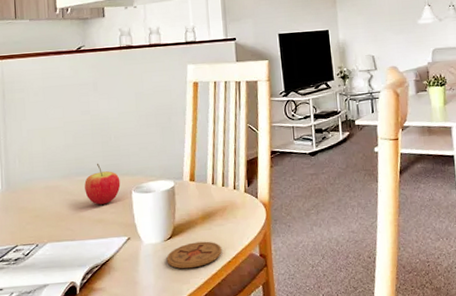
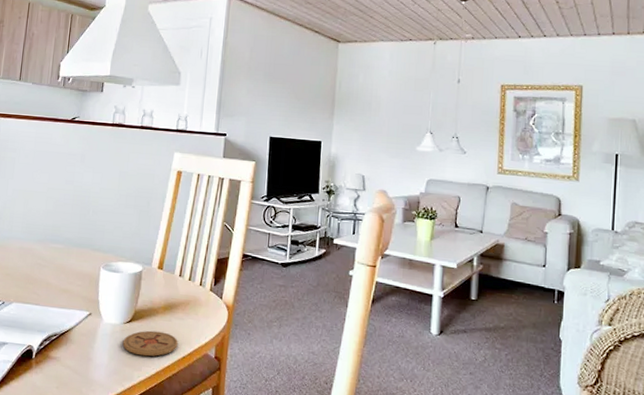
apple: present [84,163,121,205] -> none [56,233,91,276]

